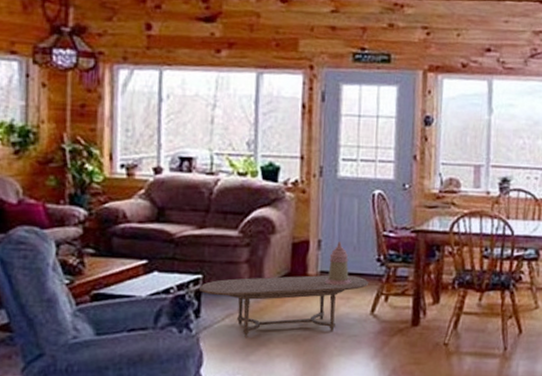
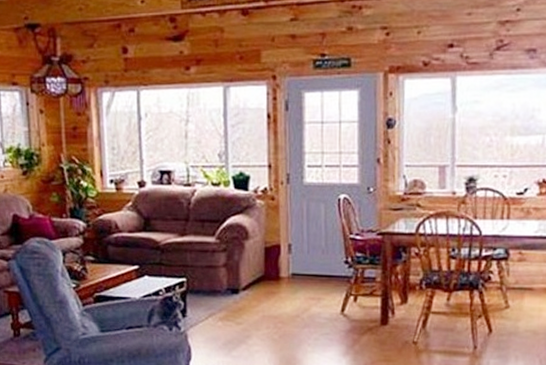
coffee table: present [198,275,369,337] -> none [183,277,338,335]
decorative container: present [325,242,351,285] -> none [297,245,321,287]

